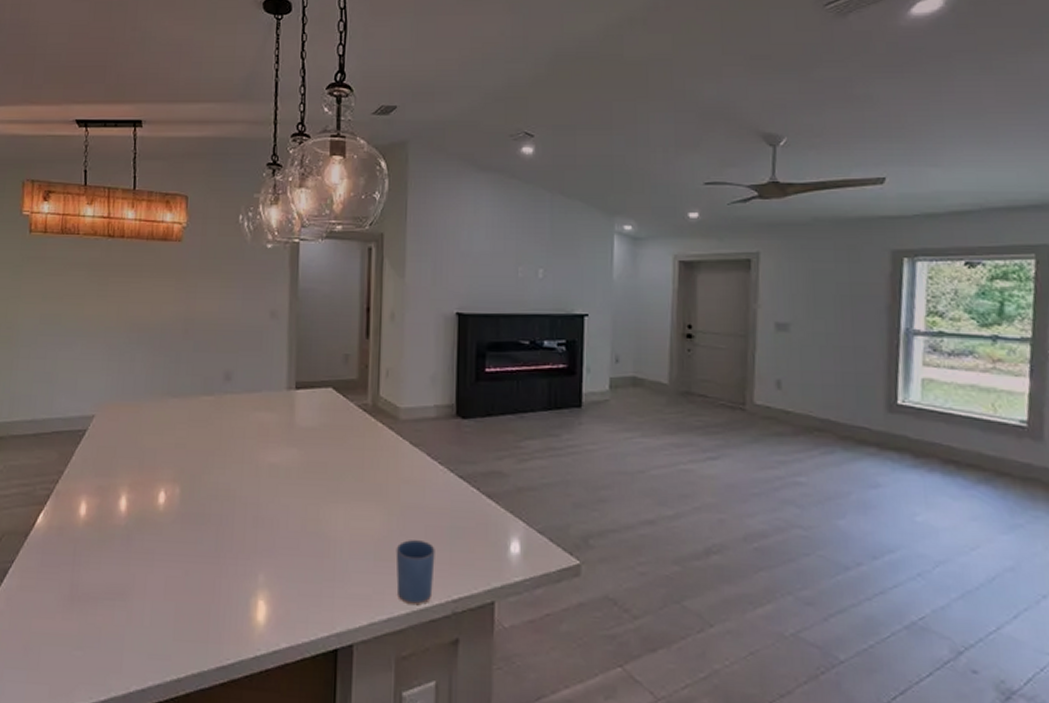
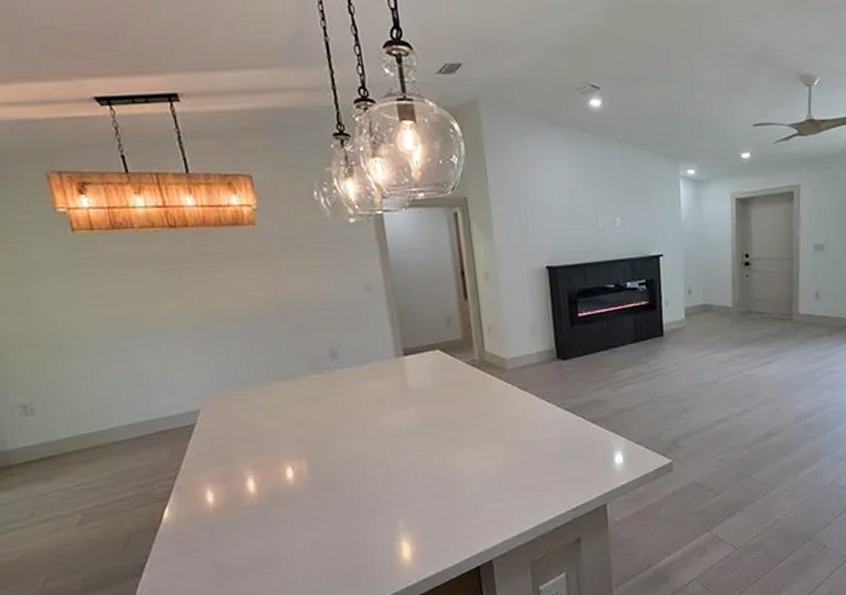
mug: present [395,540,435,604] -> none [518,467,555,519]

